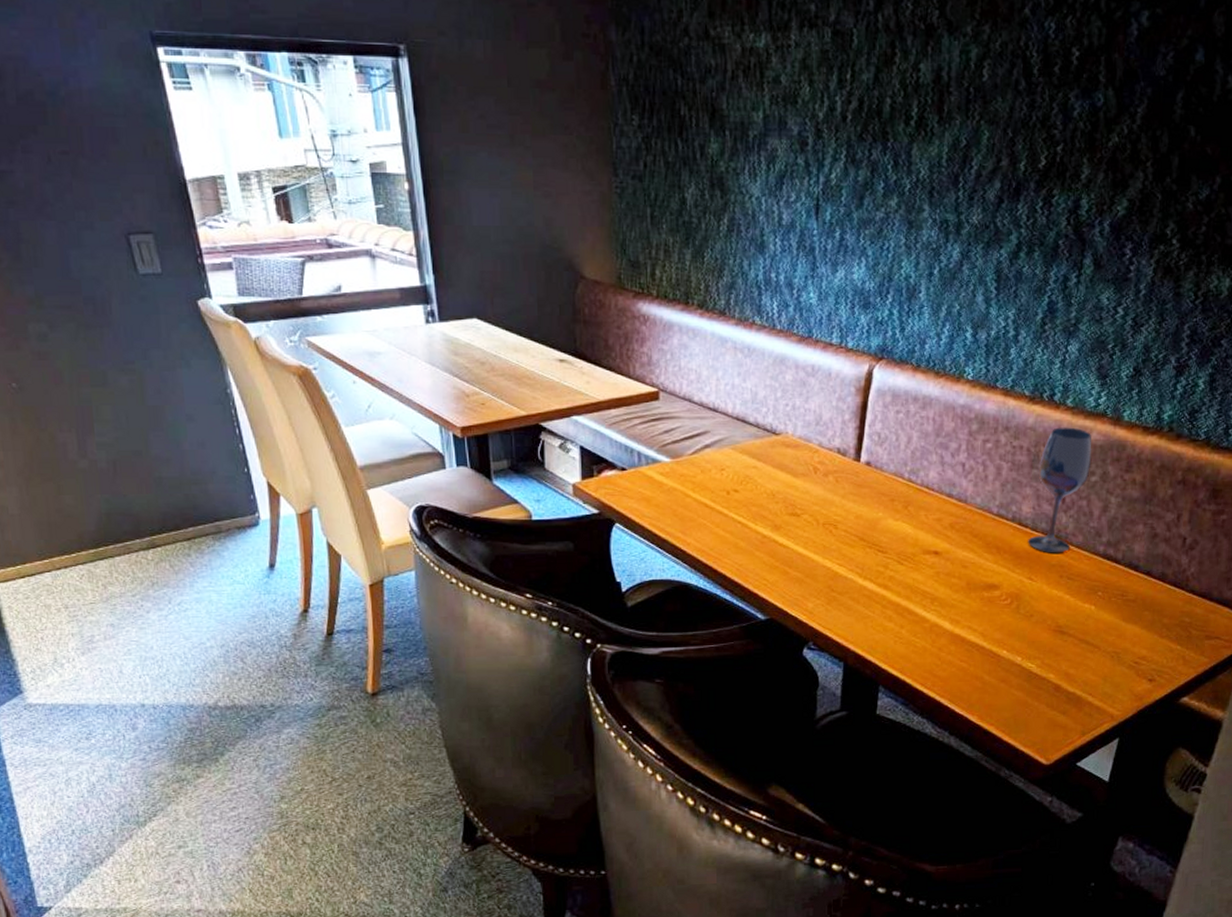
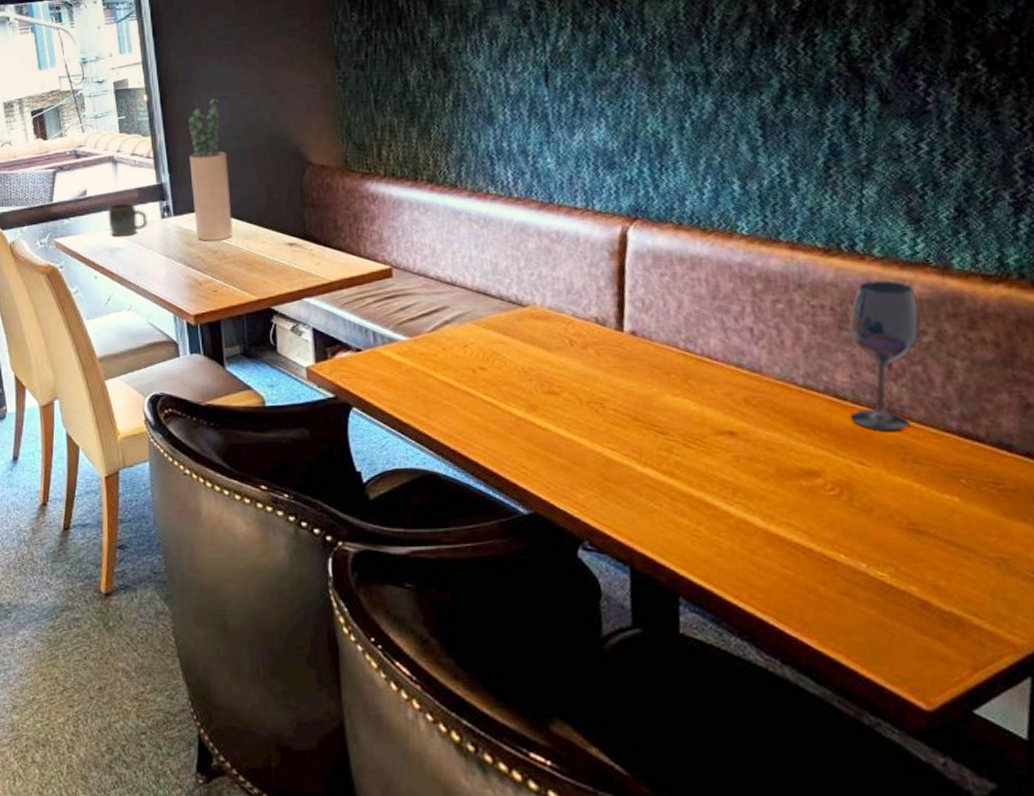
mug: none [366,303,412,340] -> present [108,203,149,237]
vase: none [455,187,502,351] -> present [189,91,233,241]

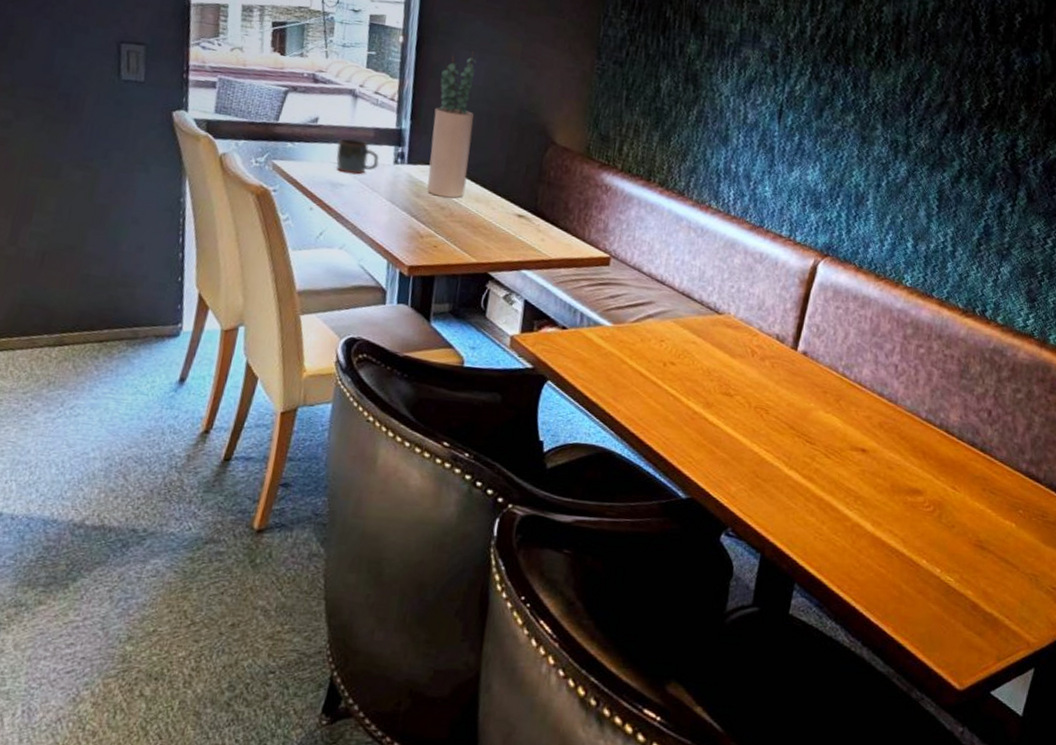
wineglass: present [849,280,920,431] -> none [953,342,1020,466]

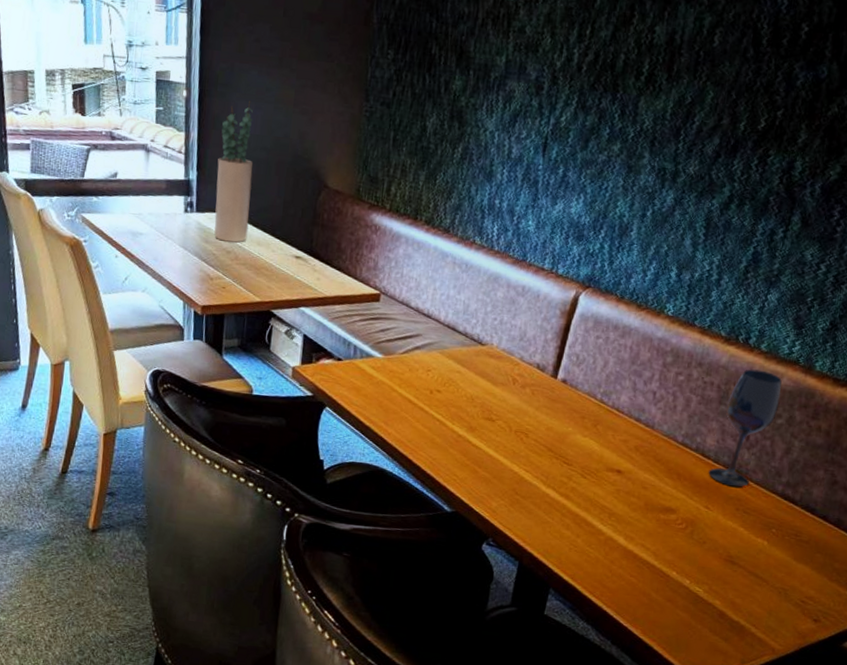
mug: present [335,138,380,174] -> none [134,190,172,224]
wineglass: none [953,342,1020,466] -> present [708,369,782,487]

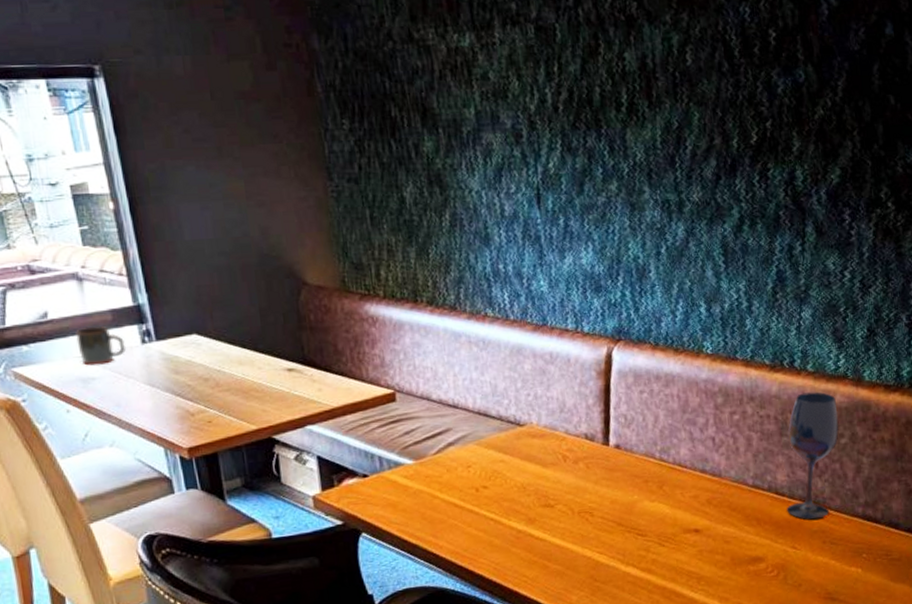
mug: none [134,190,172,224] -> present [76,326,127,365]
vase: present [214,100,254,243] -> none [165,201,225,368]

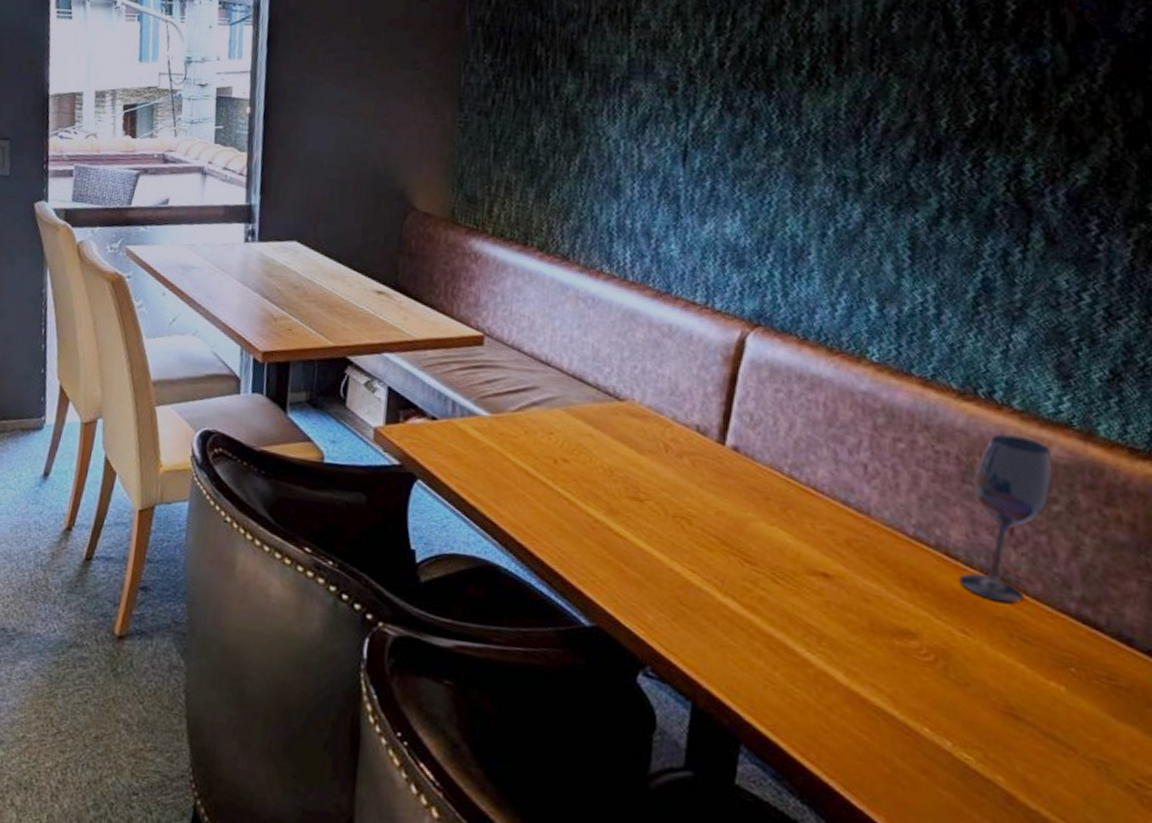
mug: present [76,326,127,365] -> none [186,218,230,256]

